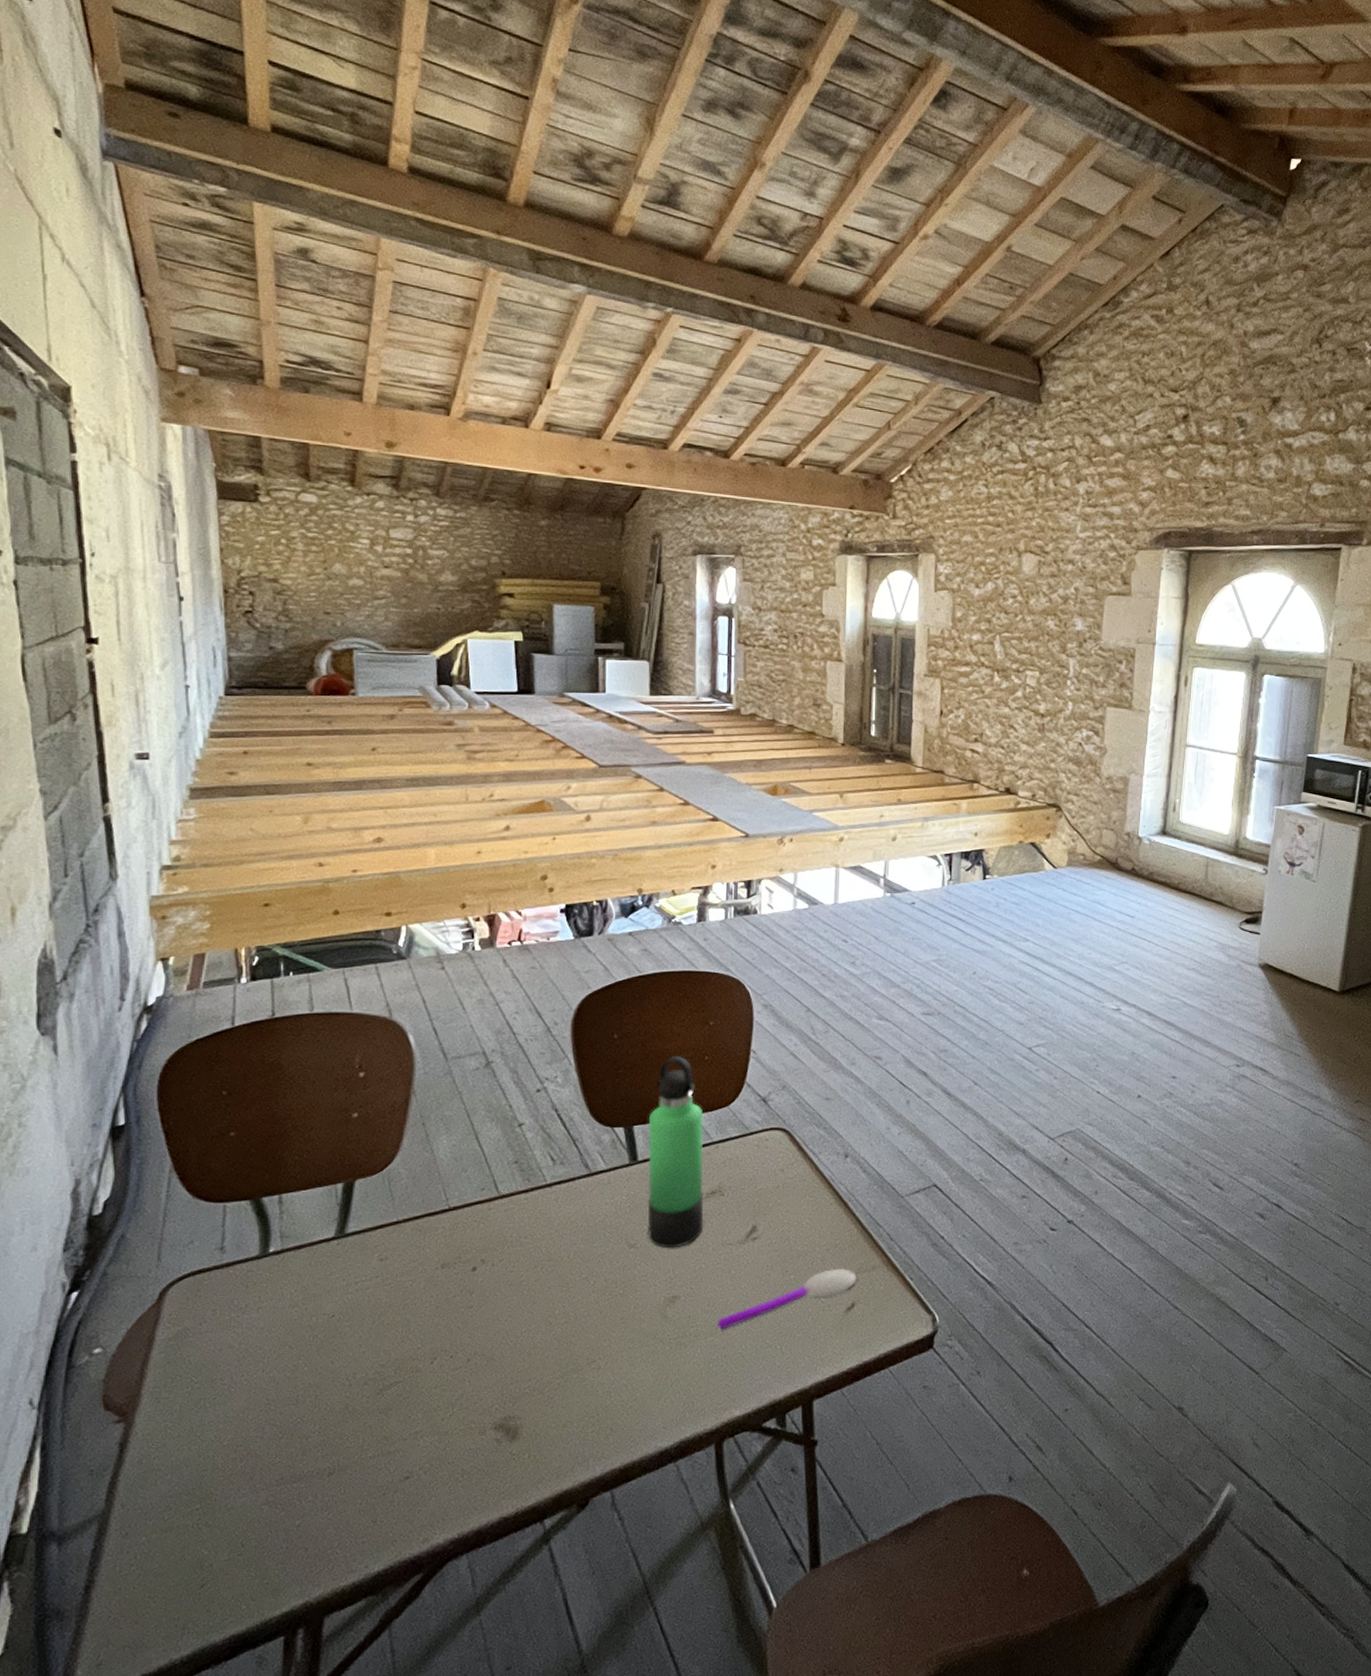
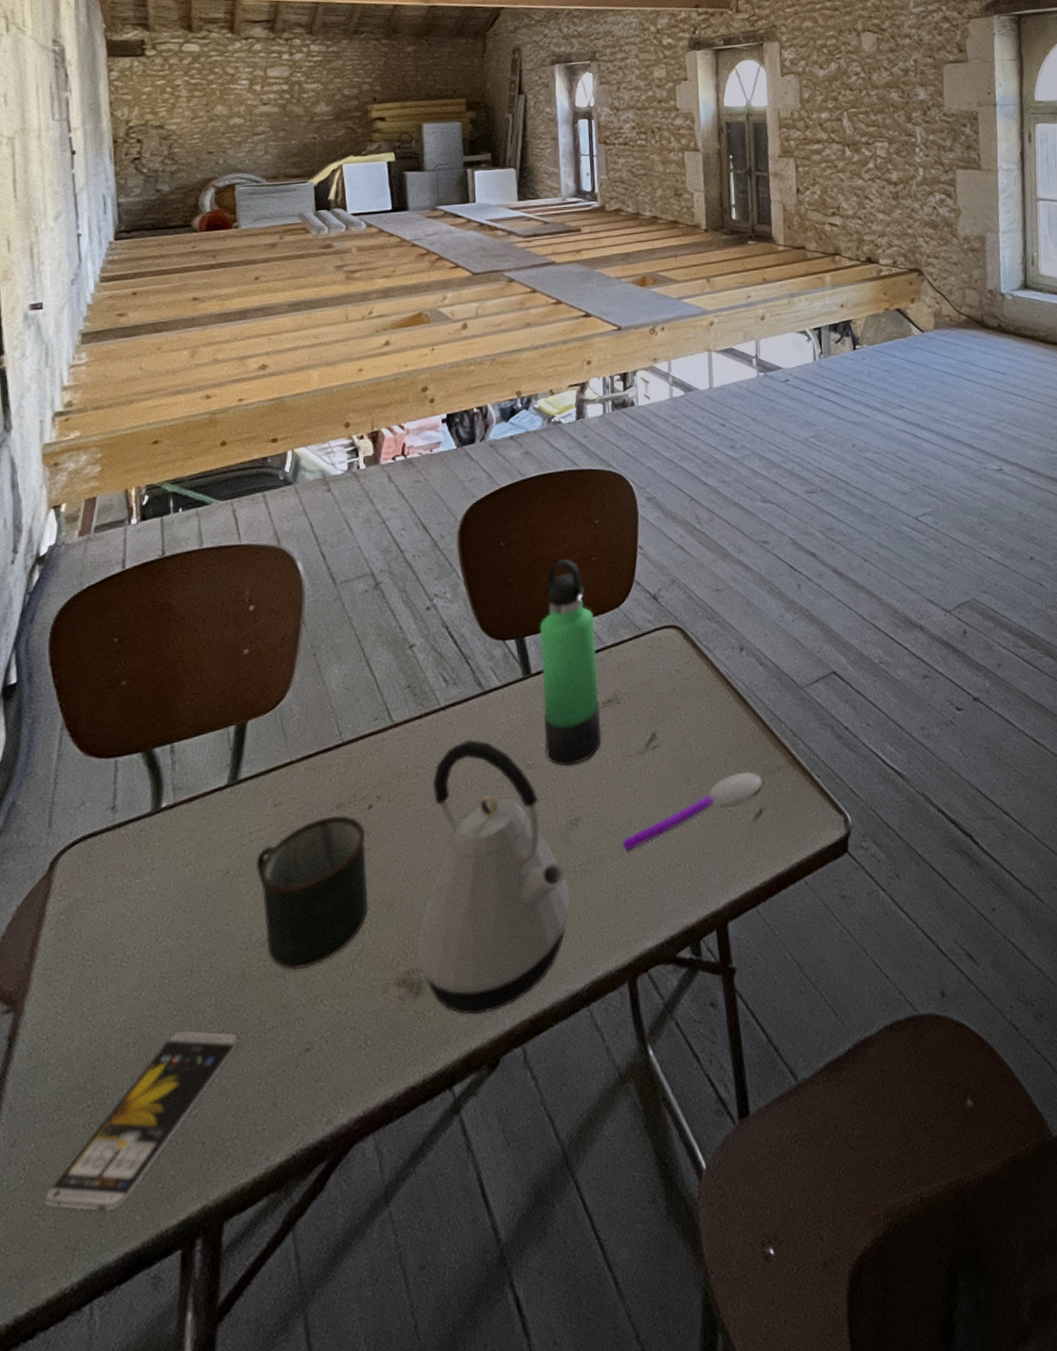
smartphone: none [155,1451,342,1600] -> present [44,1029,239,1212]
mug: none [361,1274,470,1407] -> present [255,815,368,970]
kettle: none [515,1215,665,1461] -> present [417,739,571,1016]

